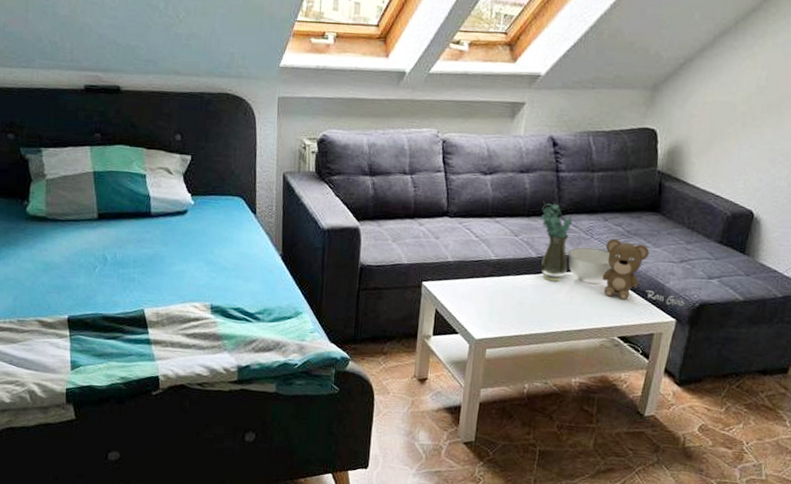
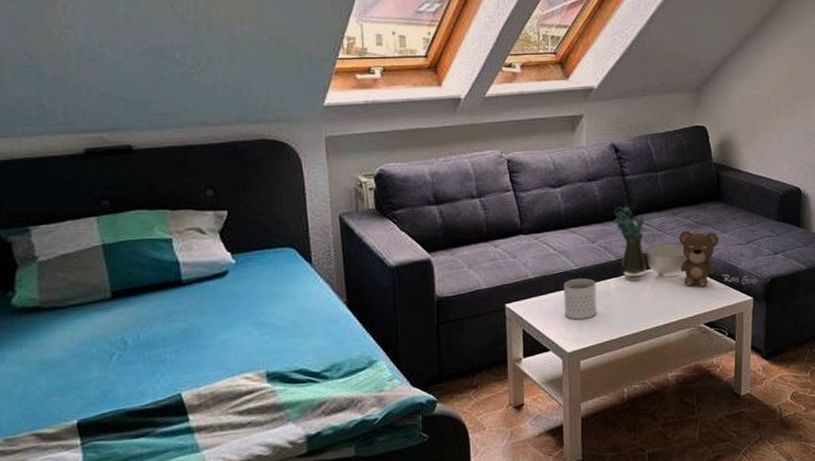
mug: none [477,268,513,310] -> present [563,278,597,320]

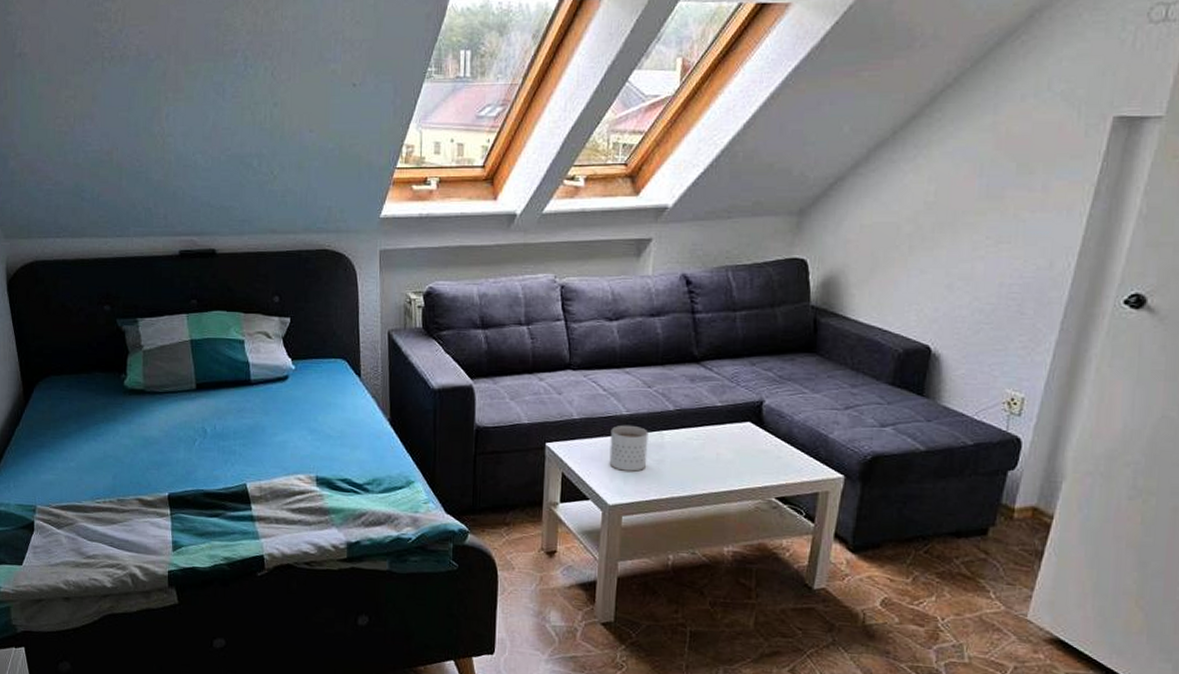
vase: present [613,204,648,282] -> none [676,346,715,438]
bowl: present [645,243,688,278] -> none [711,397,764,439]
teddy bear: present [678,230,758,287] -> none [752,385,854,460]

